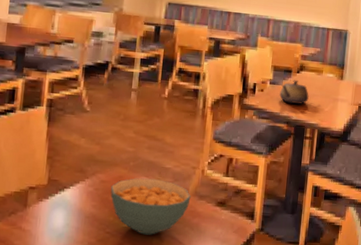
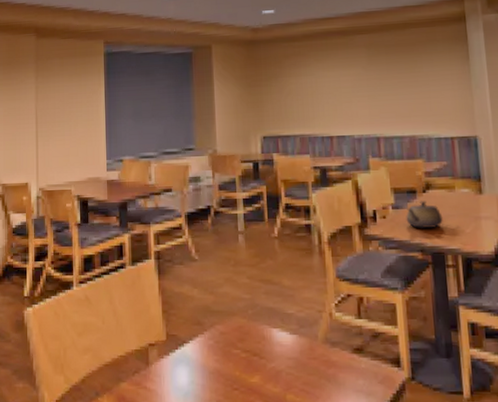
cereal bowl: present [110,178,191,235] -> none [232,327,322,390]

